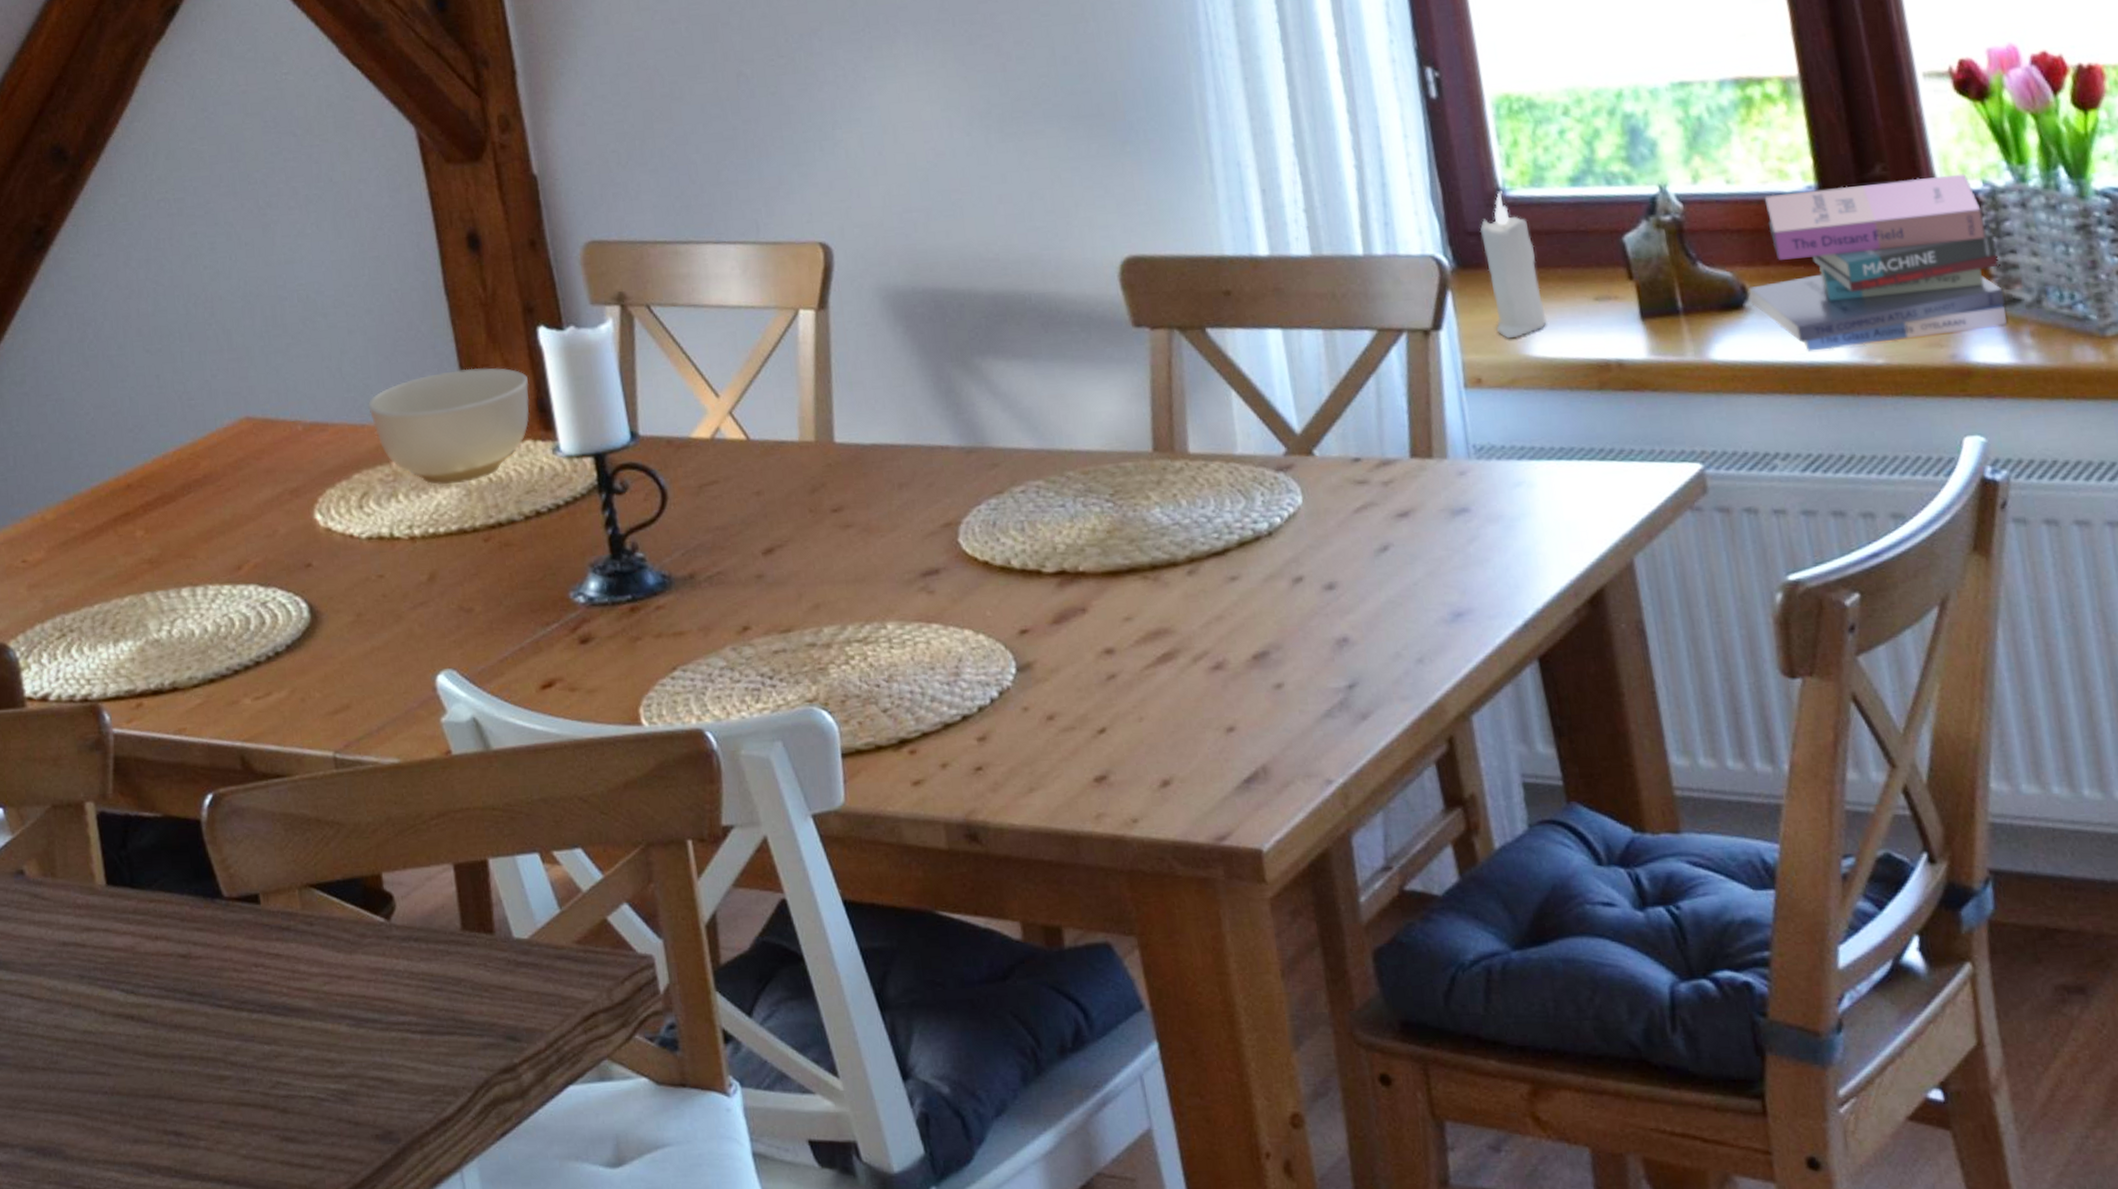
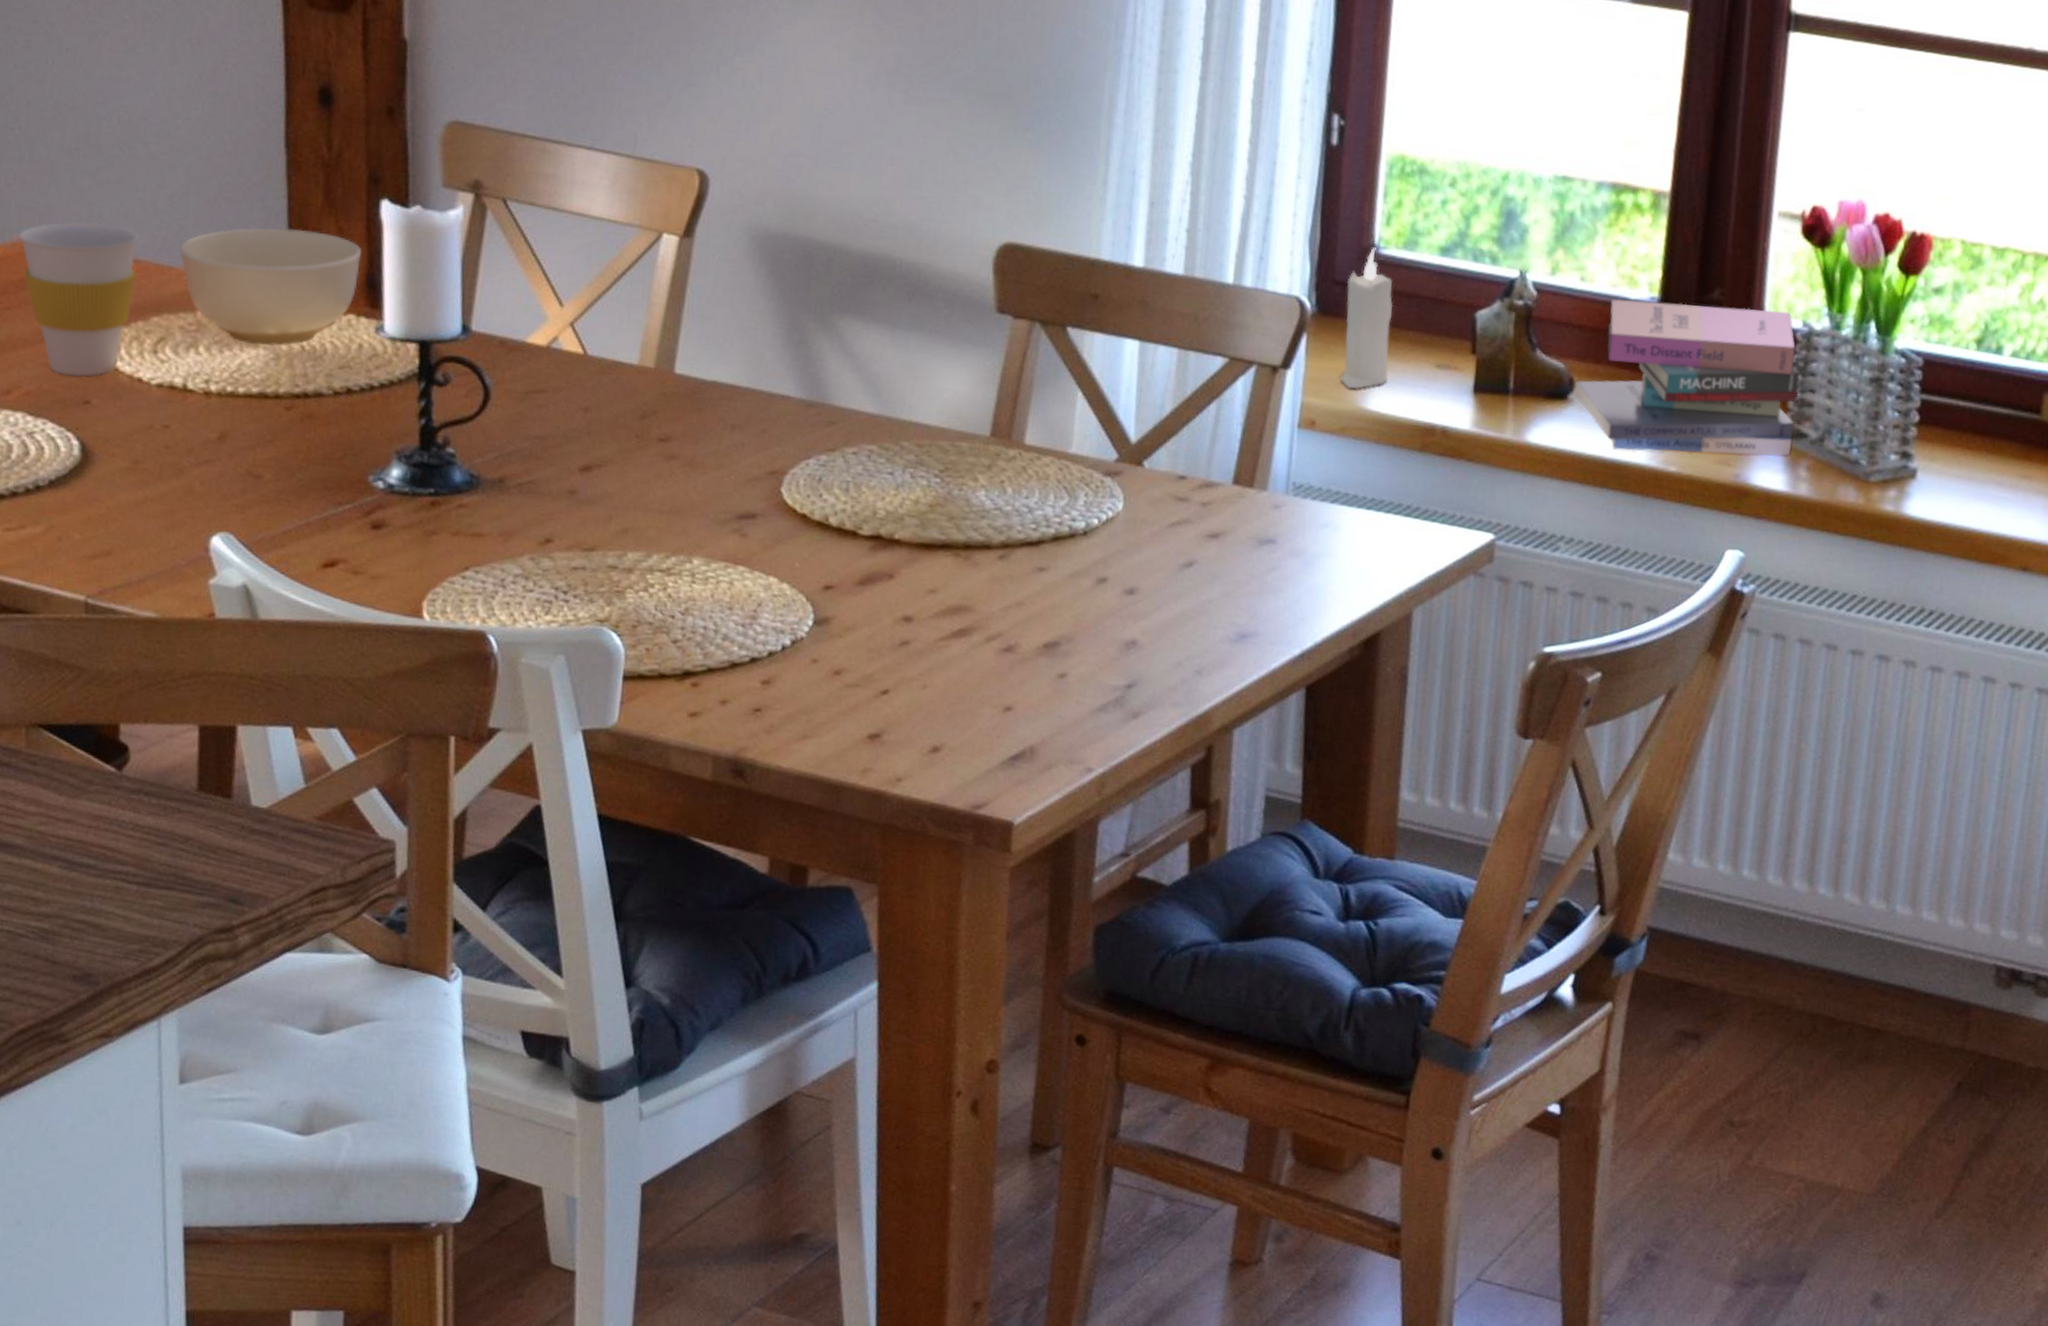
cup: none [228,395,335,544] -> present [19,222,140,378]

